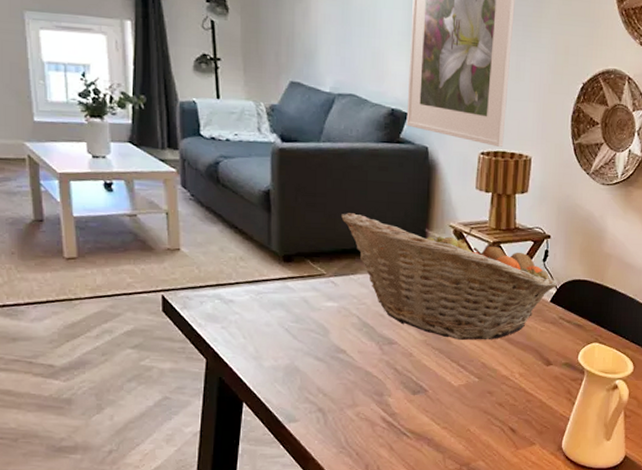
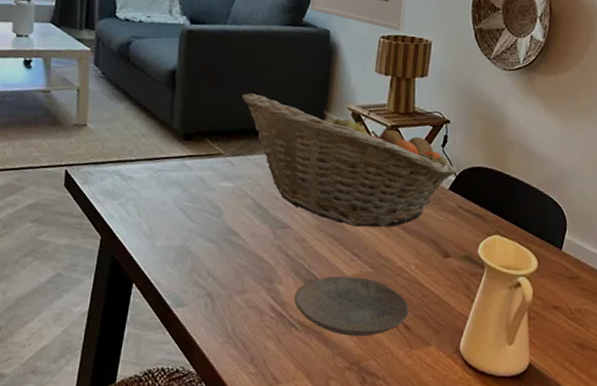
plate: none [404,386,515,441] -> present [293,275,410,337]

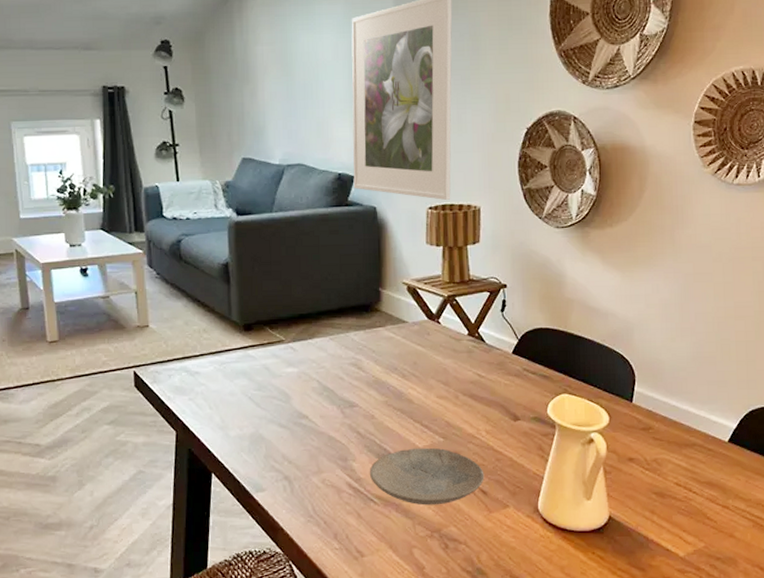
fruit basket: present [242,93,457,228] -> none [296,278,519,399]

